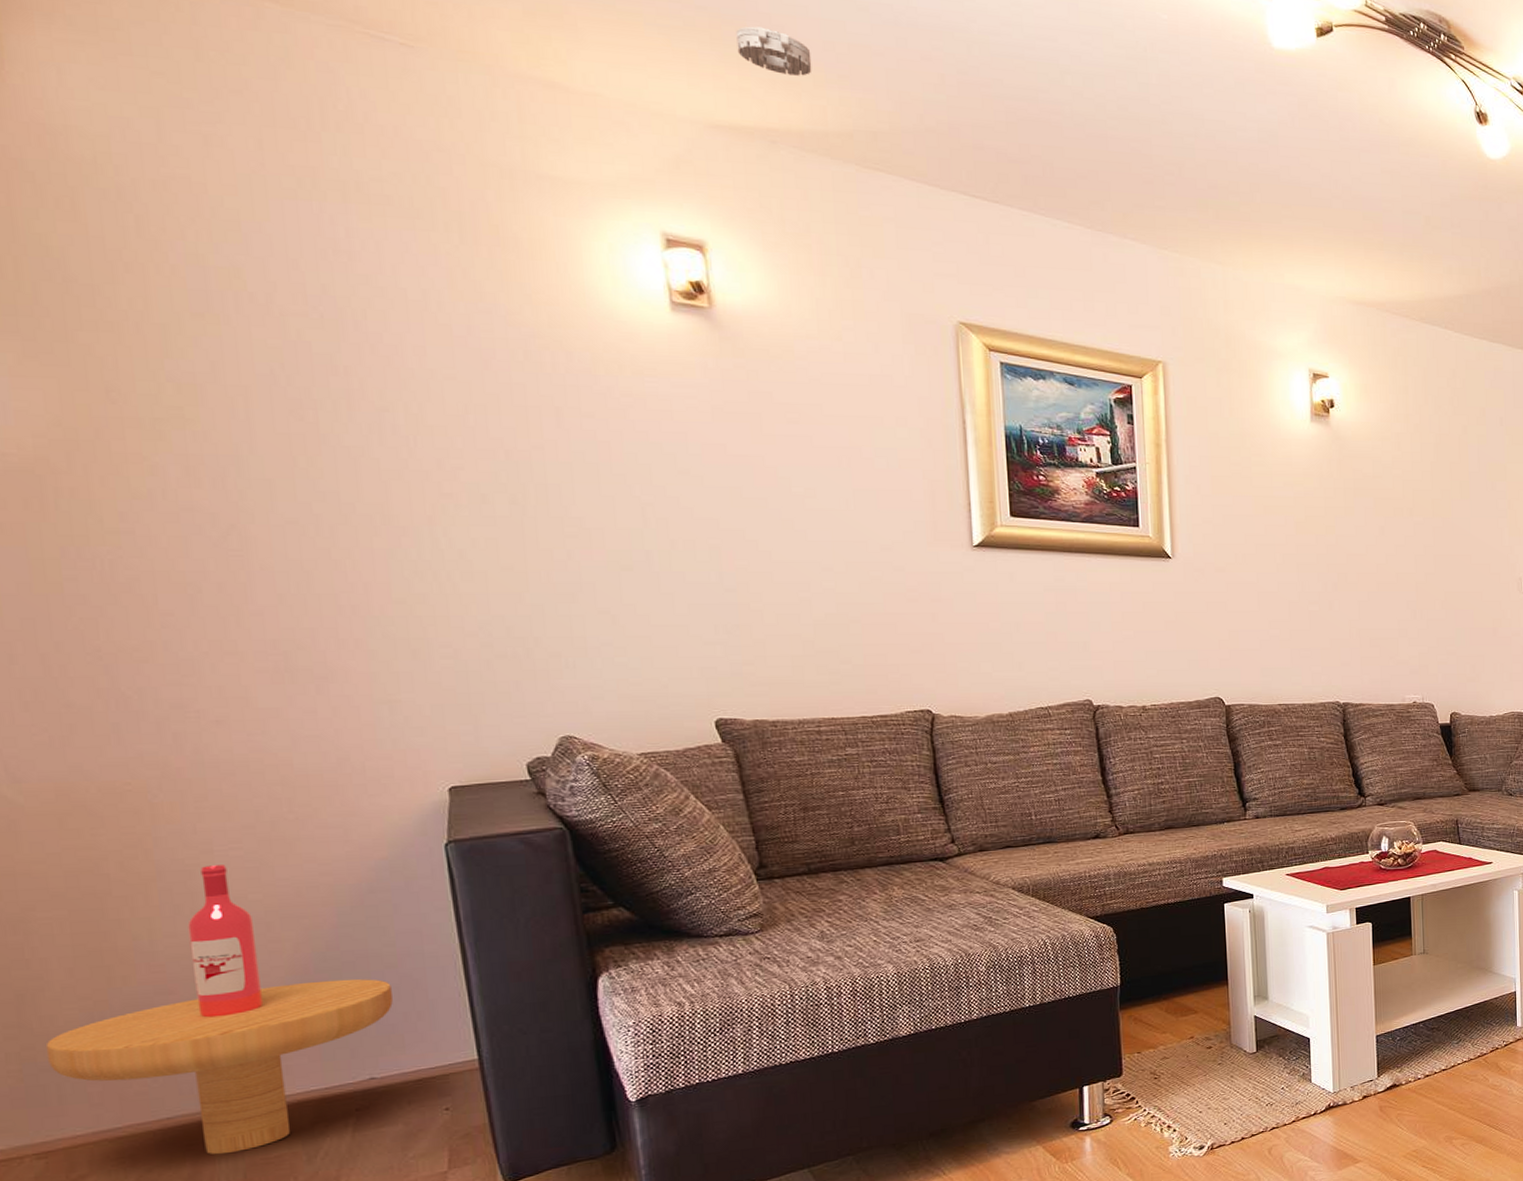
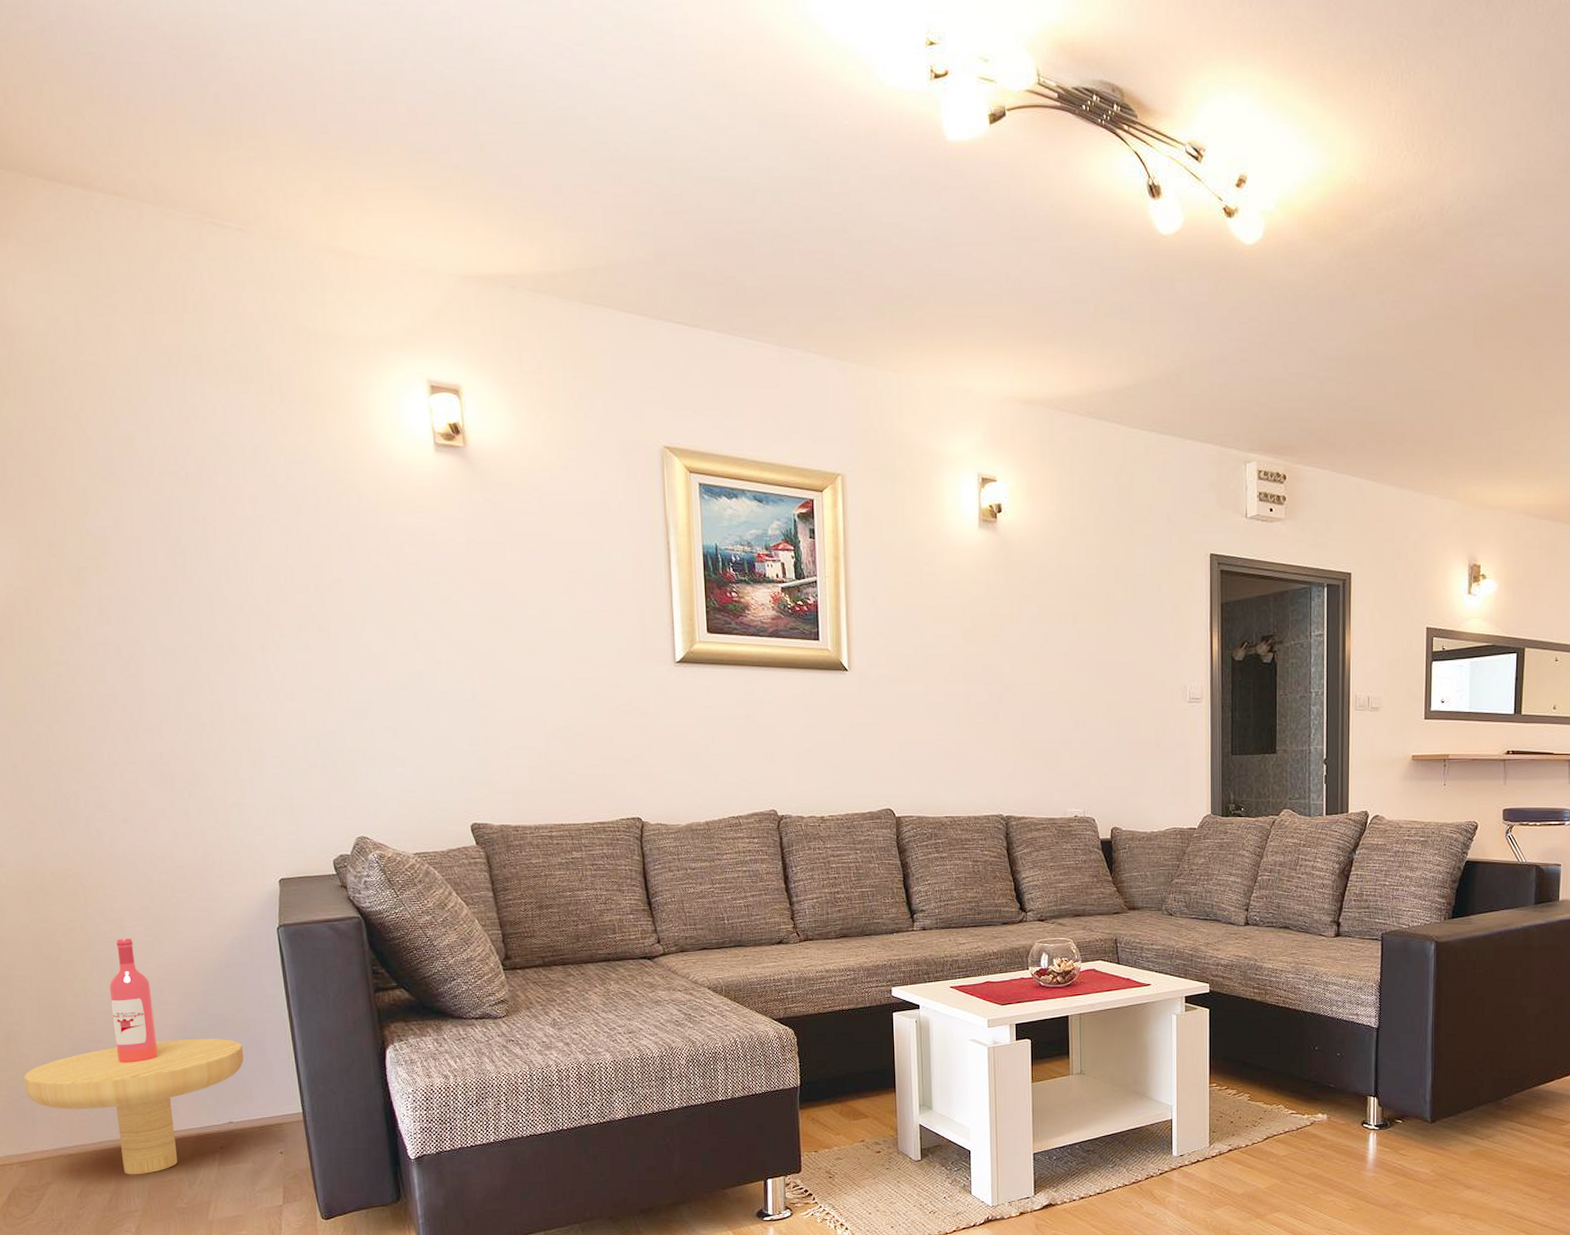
smoke detector: present [736,26,812,76] -> none [483,178,543,221]

